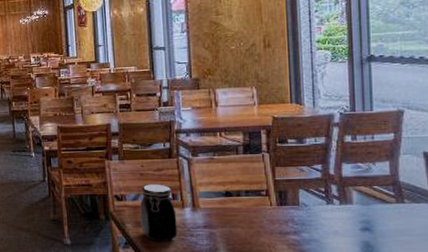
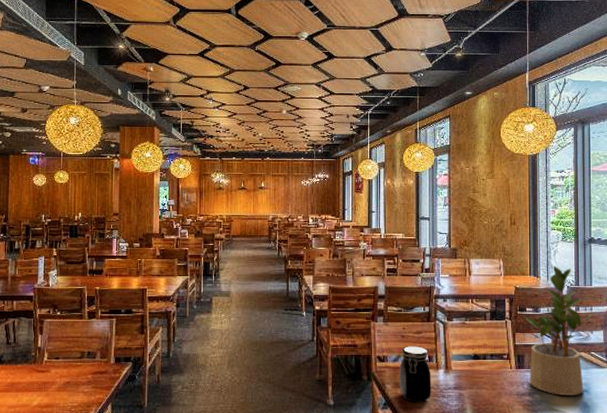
potted plant: none [287,90,376,235] -> present [525,266,594,396]

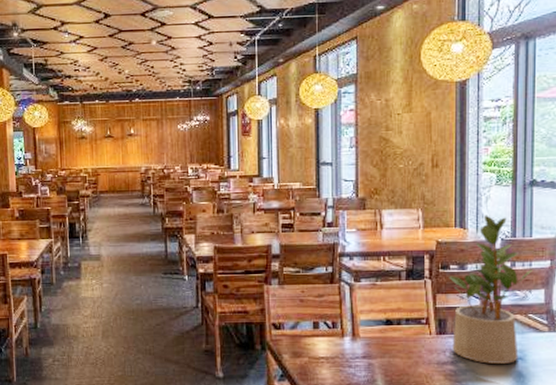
jar: present [399,346,431,402] -> none [297,311,336,373]

